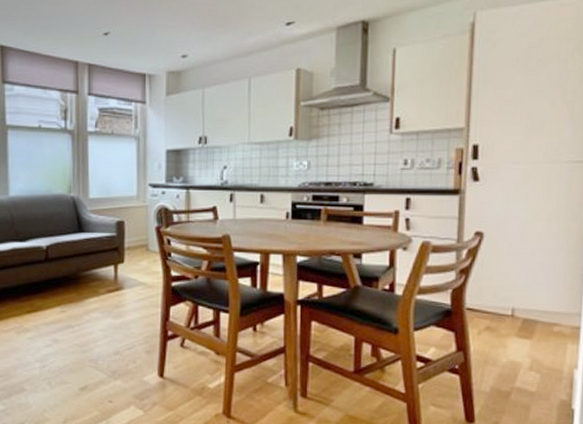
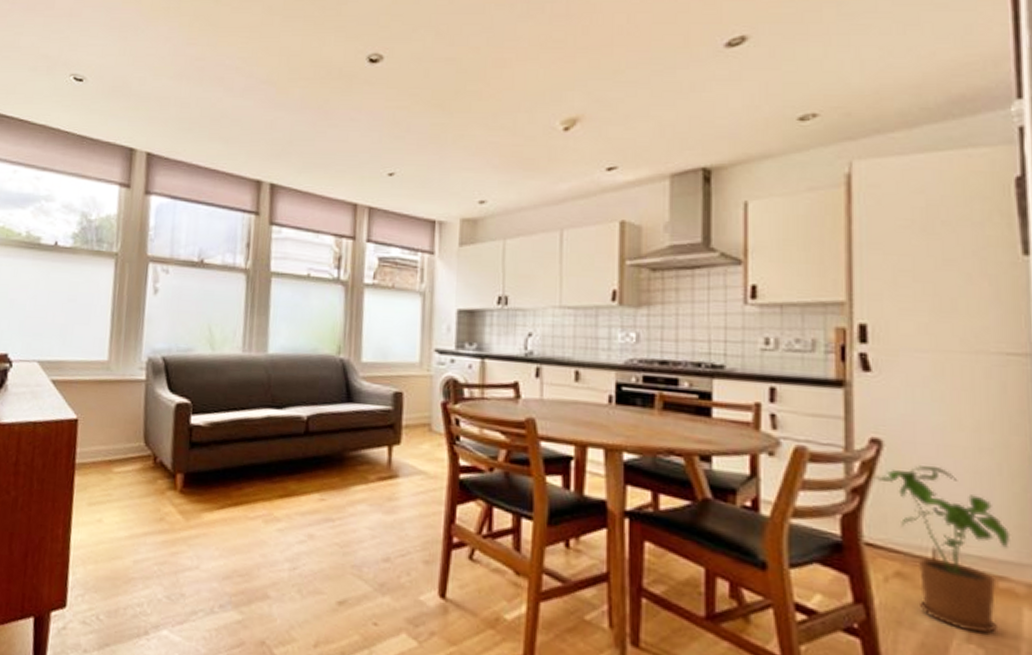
house plant: none [476,248,565,363] -> present [874,465,1011,634]

